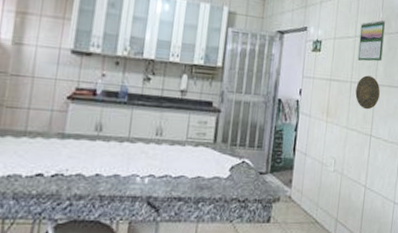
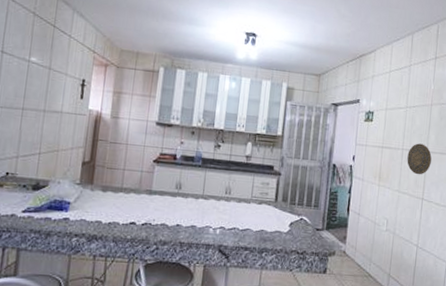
calendar: present [357,20,385,62] -> none [409,91,437,131]

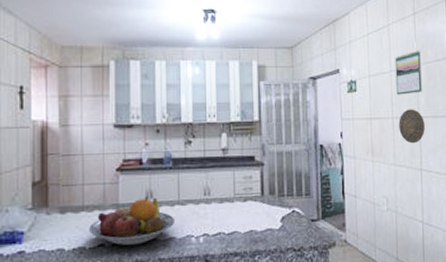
fruit bowl: none [124,187,198,228] -> present [89,196,176,246]
calendar: none [409,91,437,131] -> present [395,50,422,95]

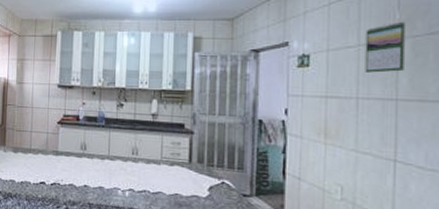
fruit bowl: present [89,196,176,246] -> none [34,148,105,188]
decorative plate: present [399,109,425,144] -> none [365,89,405,130]

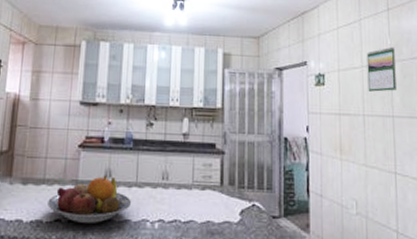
fruit bowl: none [34,148,105,188] -> present [48,175,132,225]

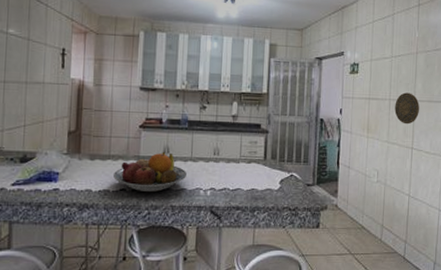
calendar: present [367,46,396,92] -> none [395,39,421,79]
decorative plate: none [370,107,400,145] -> present [395,92,419,125]

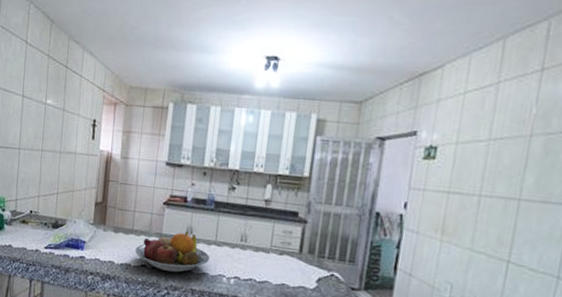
decorative plate: present [395,92,419,125] -> none [486,187,527,230]

